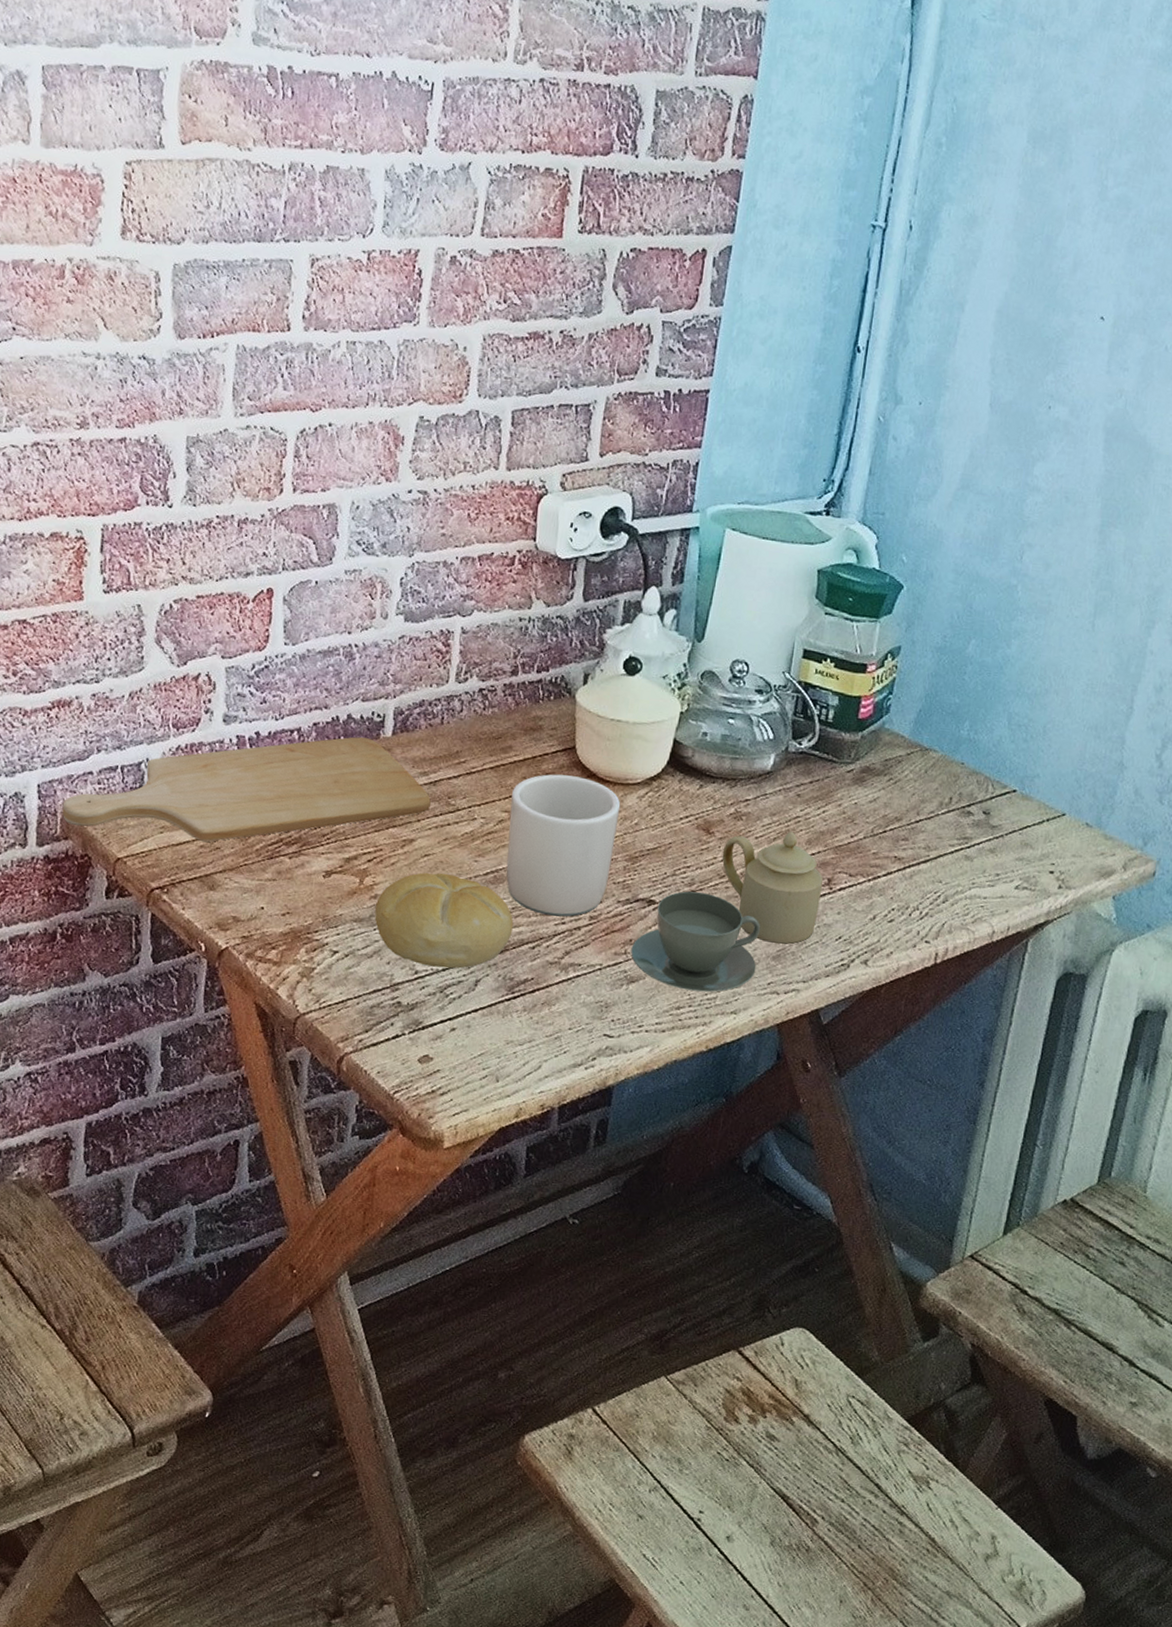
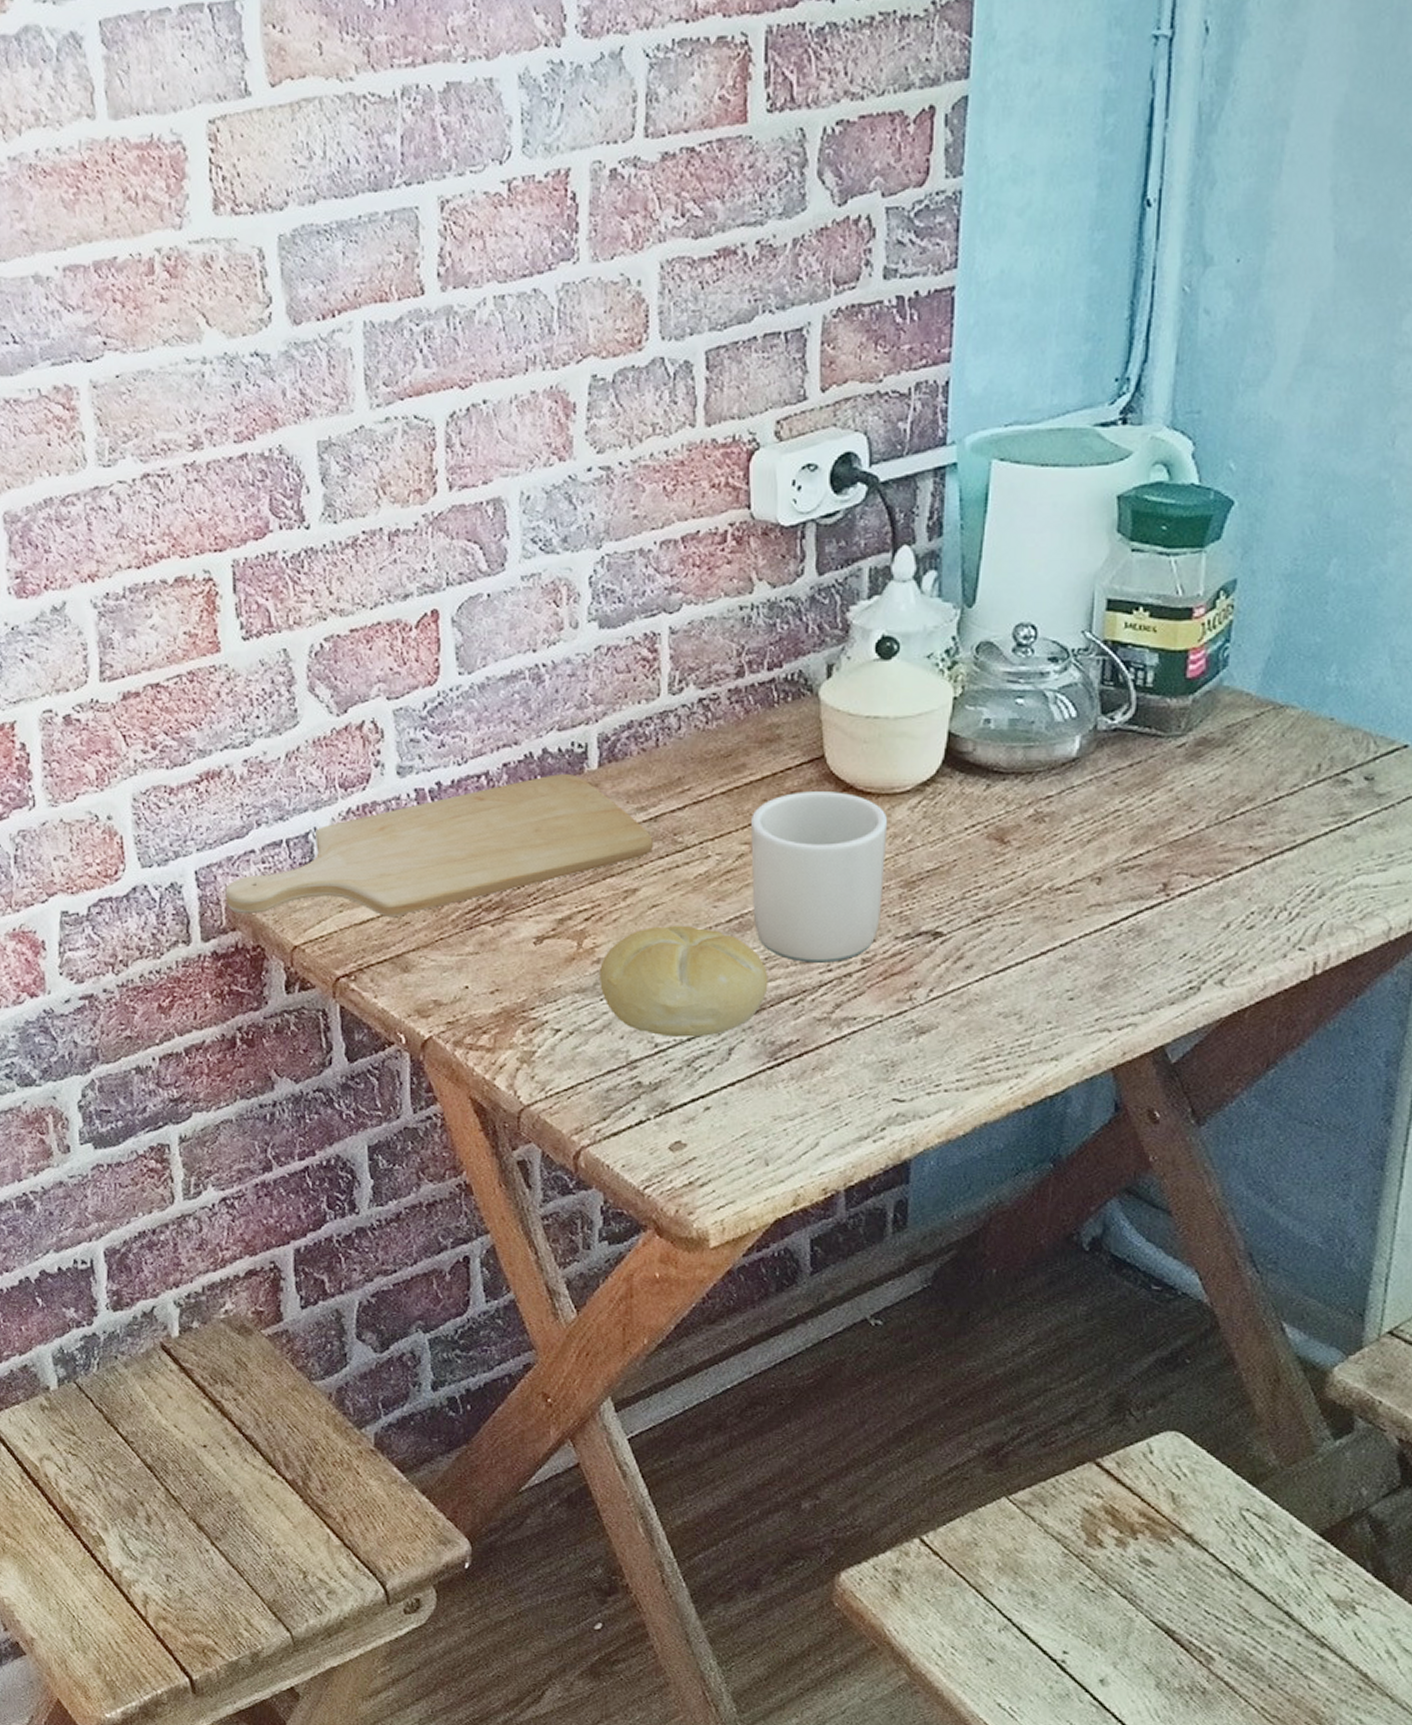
teacup: present [631,891,761,993] -> none [917,917,1081,1037]
sugar bowl: present [722,831,823,944] -> none [1022,830,1156,969]

